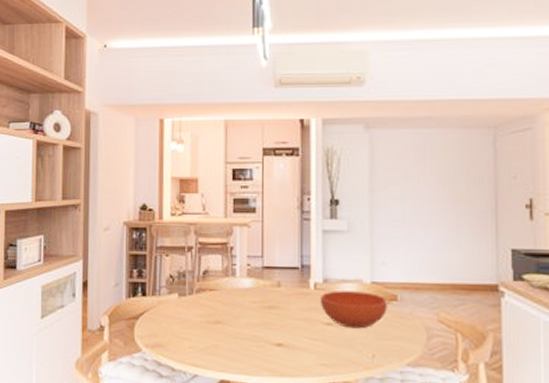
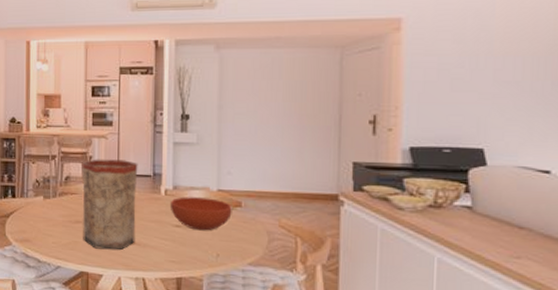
vase: none [222,250,285,354] -> present [82,159,138,250]

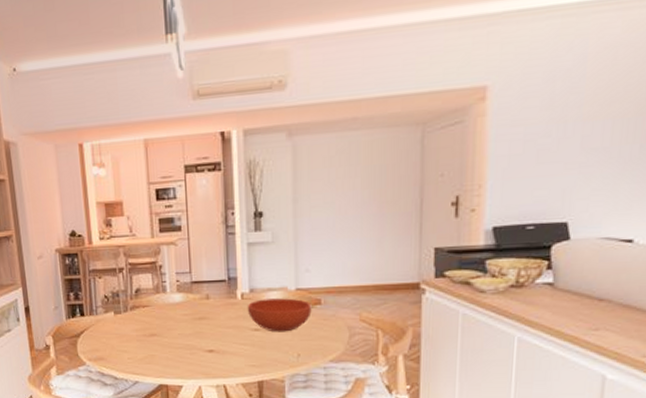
vase: present [82,159,138,250] -> none [151,266,214,360]

